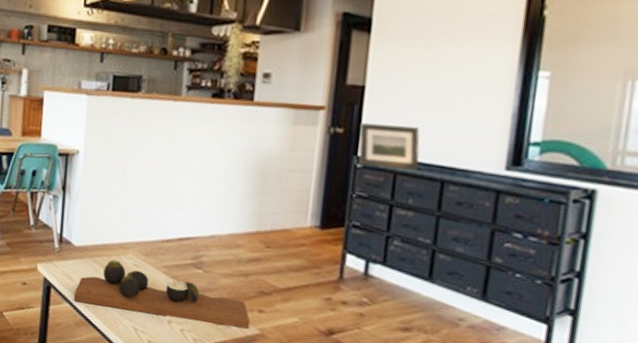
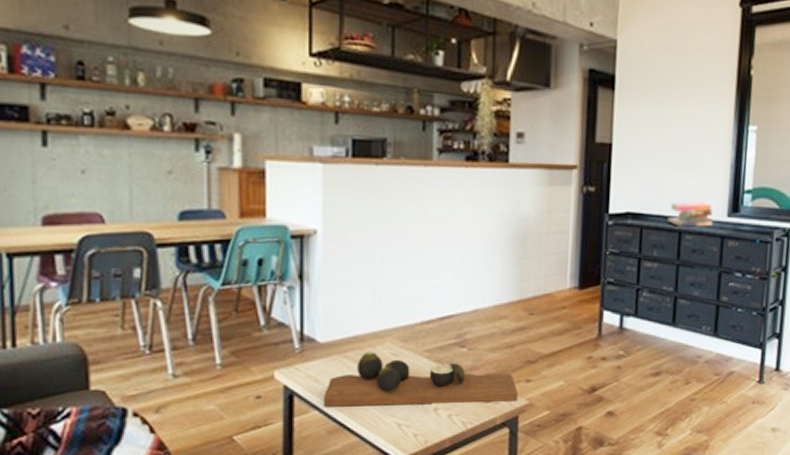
picture frame: present [358,123,420,170] -> none [609,180,661,223]
books: none [427,150,486,179] -> present [667,201,713,228]

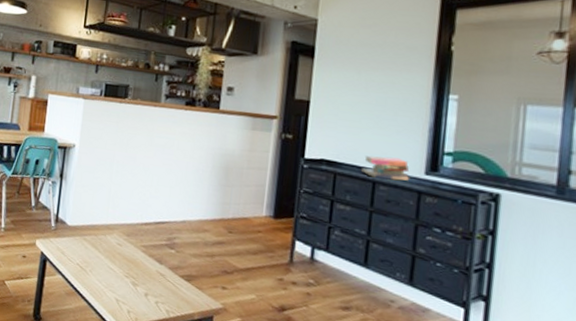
decorative tray: present [323,352,519,407] -> none [65,238,215,303]

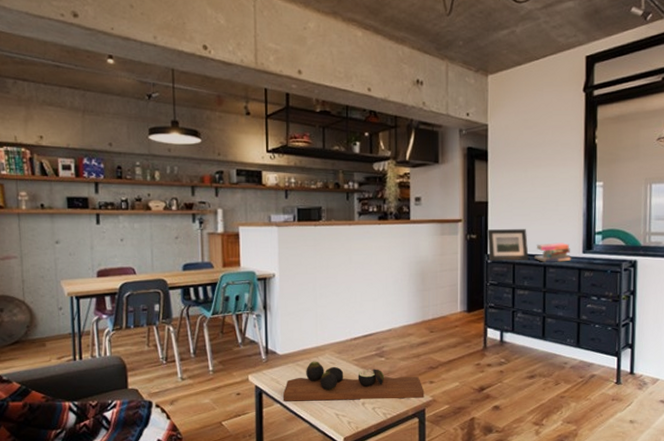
decorative tray: none [65,238,215,303] -> present [282,361,425,401]
picture frame: none [305,131,355,172] -> present [487,229,529,261]

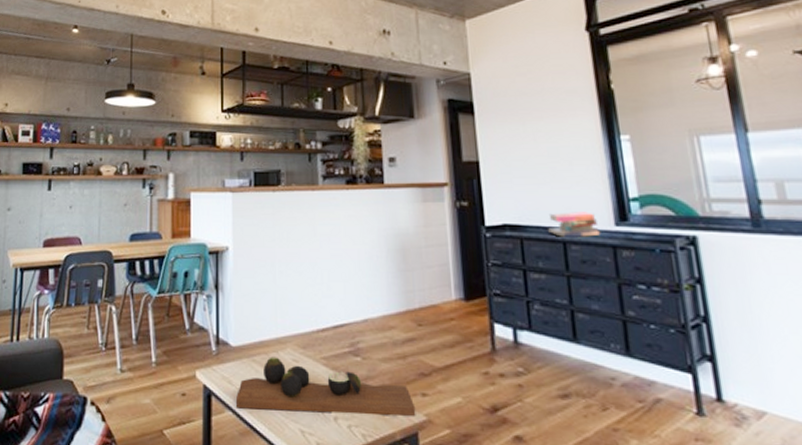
picture frame: present [487,229,529,261] -> none [481,194,541,234]

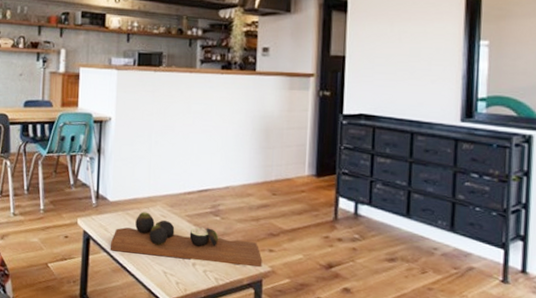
books: present [548,212,600,239] -> none [399,106,446,130]

